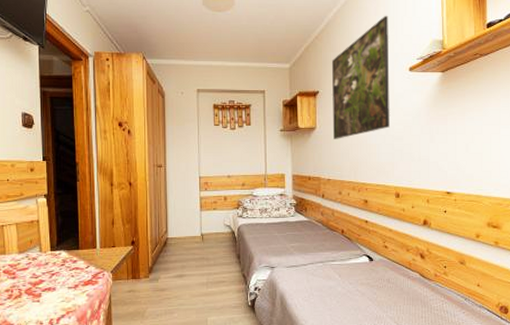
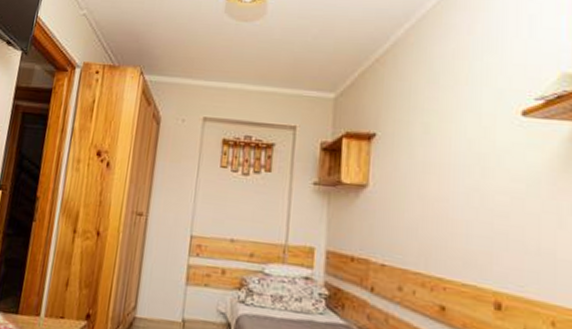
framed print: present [331,15,390,139] -> none [393,35,490,206]

